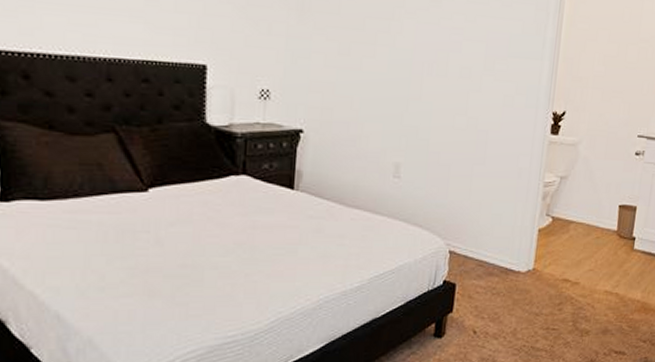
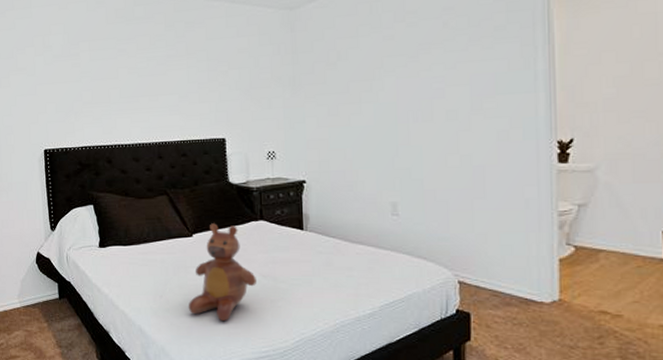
teddy bear: none [132,175,231,302] -> present [188,223,258,322]

